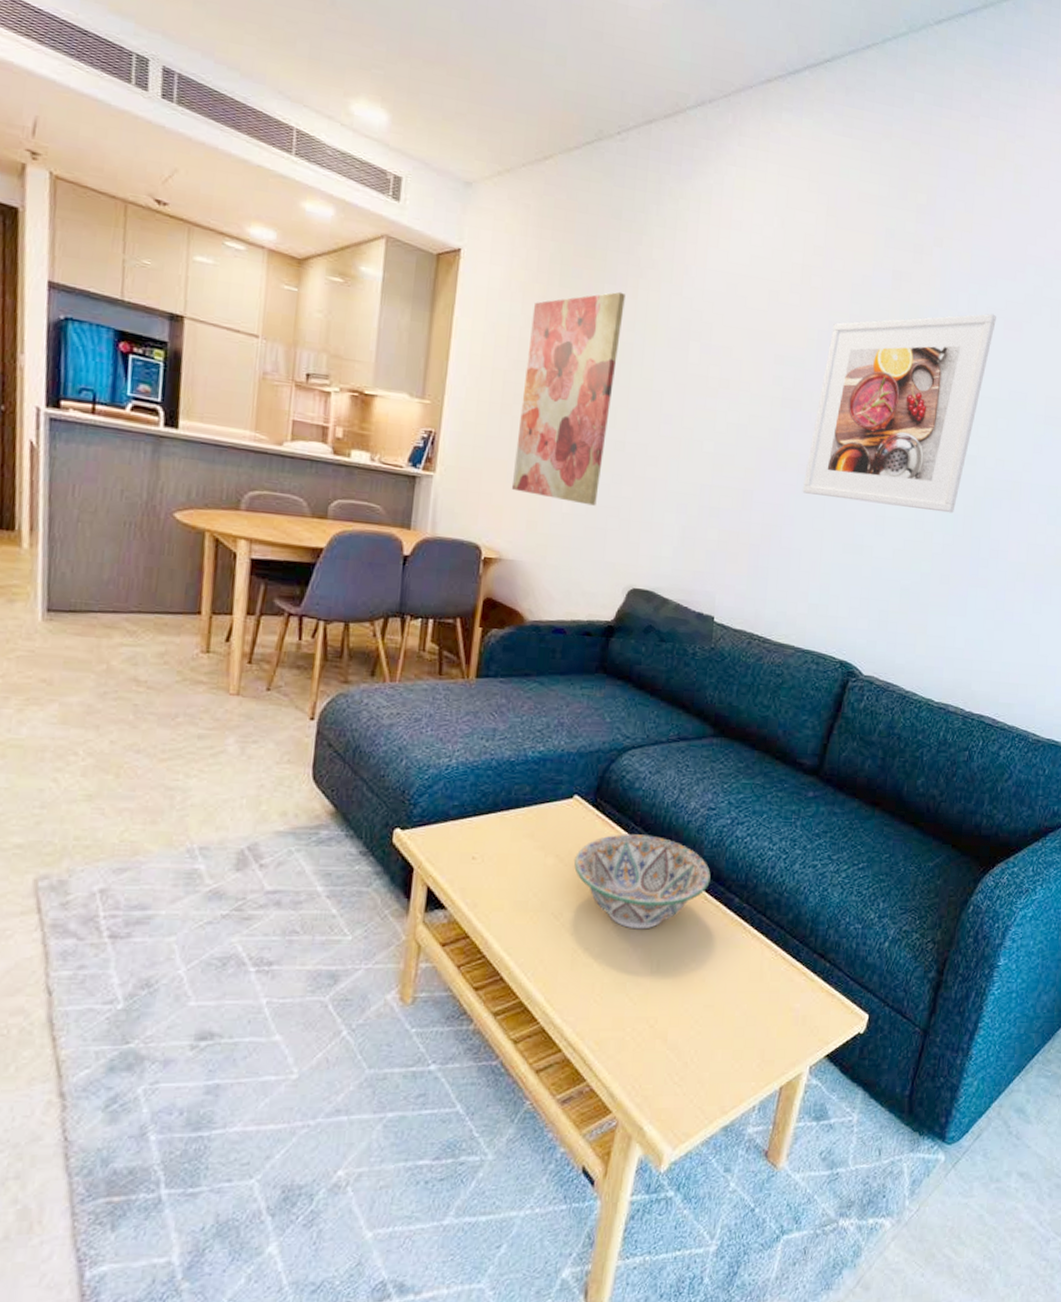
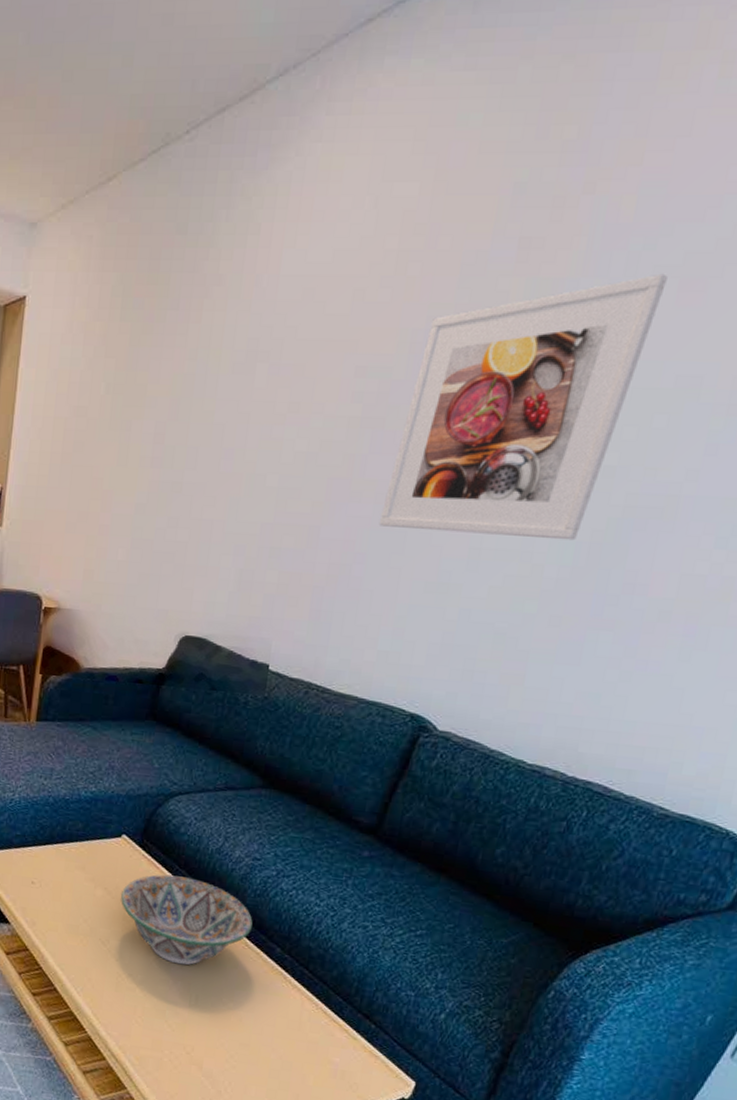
wall art: present [511,291,625,506] -> none [70,317,188,552]

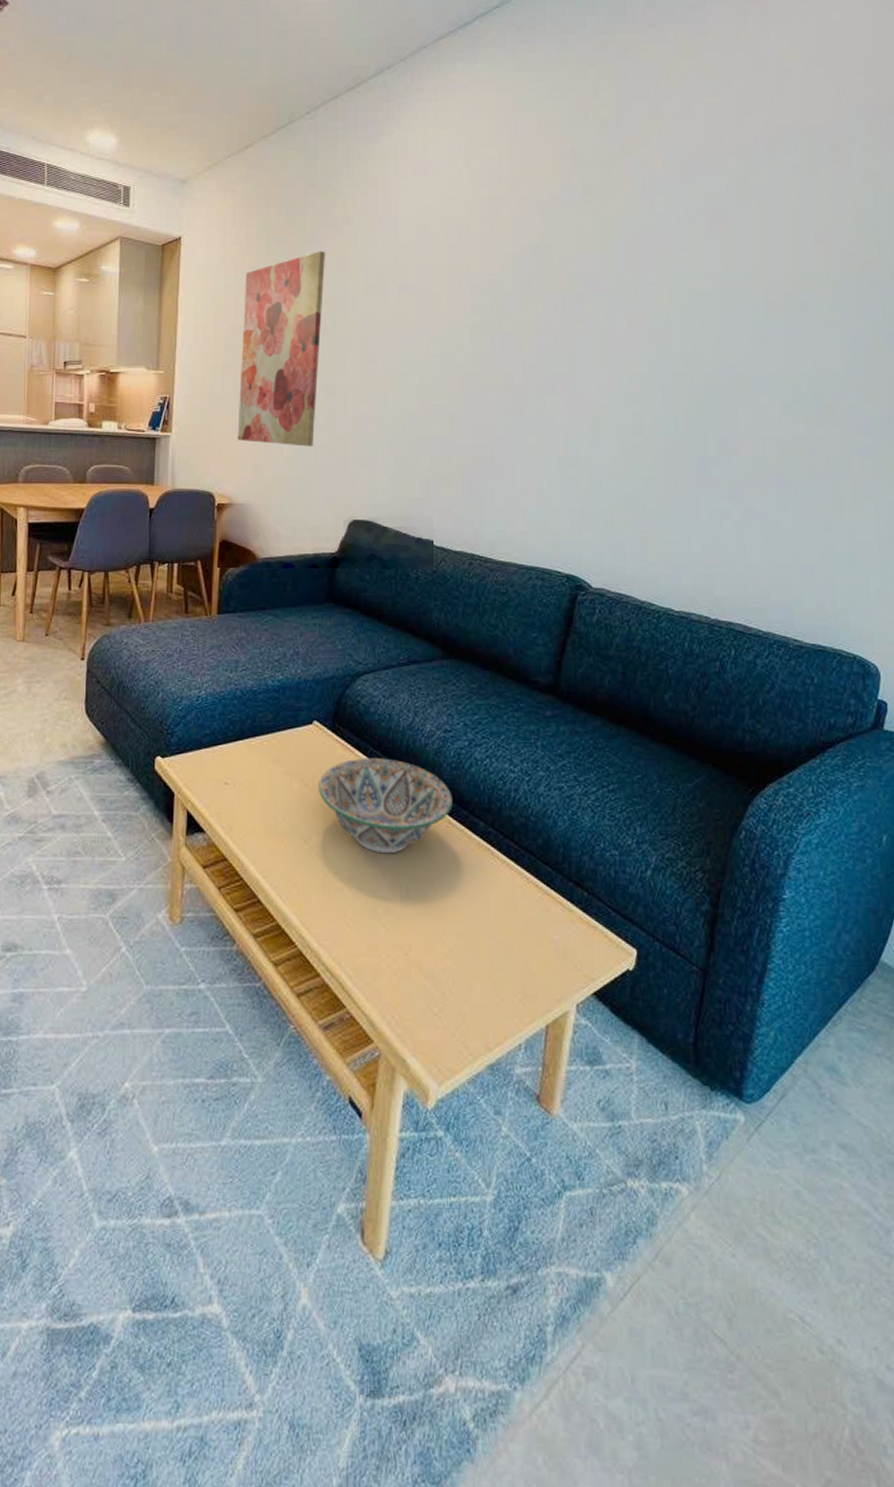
wall art: none [70,317,188,552] -> present [237,250,325,447]
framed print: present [378,273,668,541] -> none [510,210,698,415]

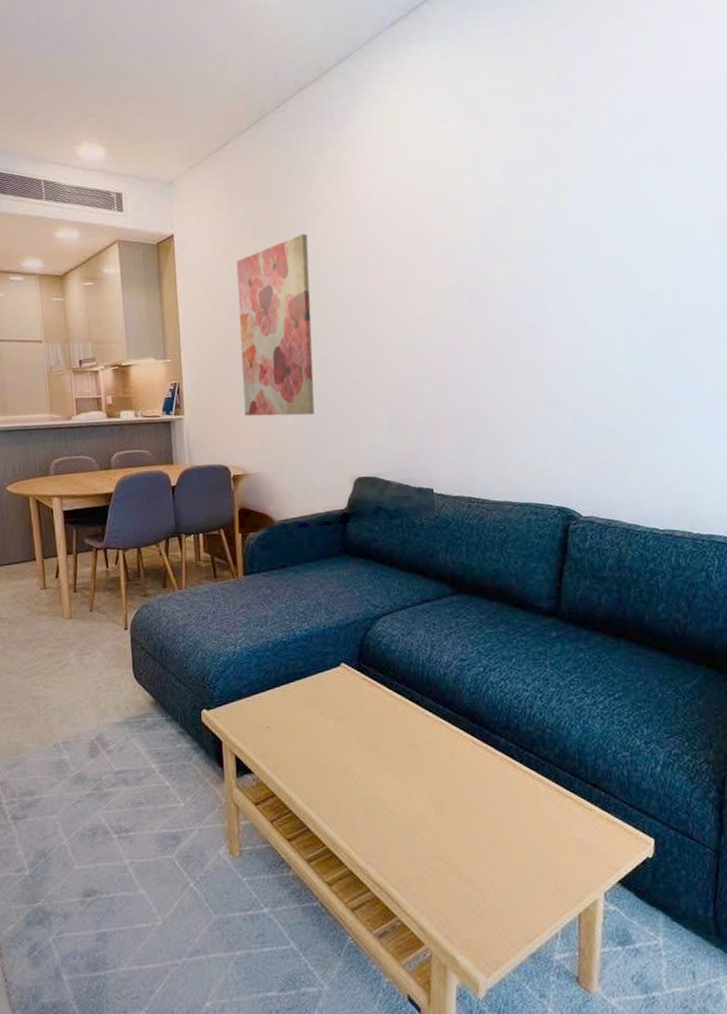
decorative bowl: present [319,758,453,854] -> none [351,690,475,776]

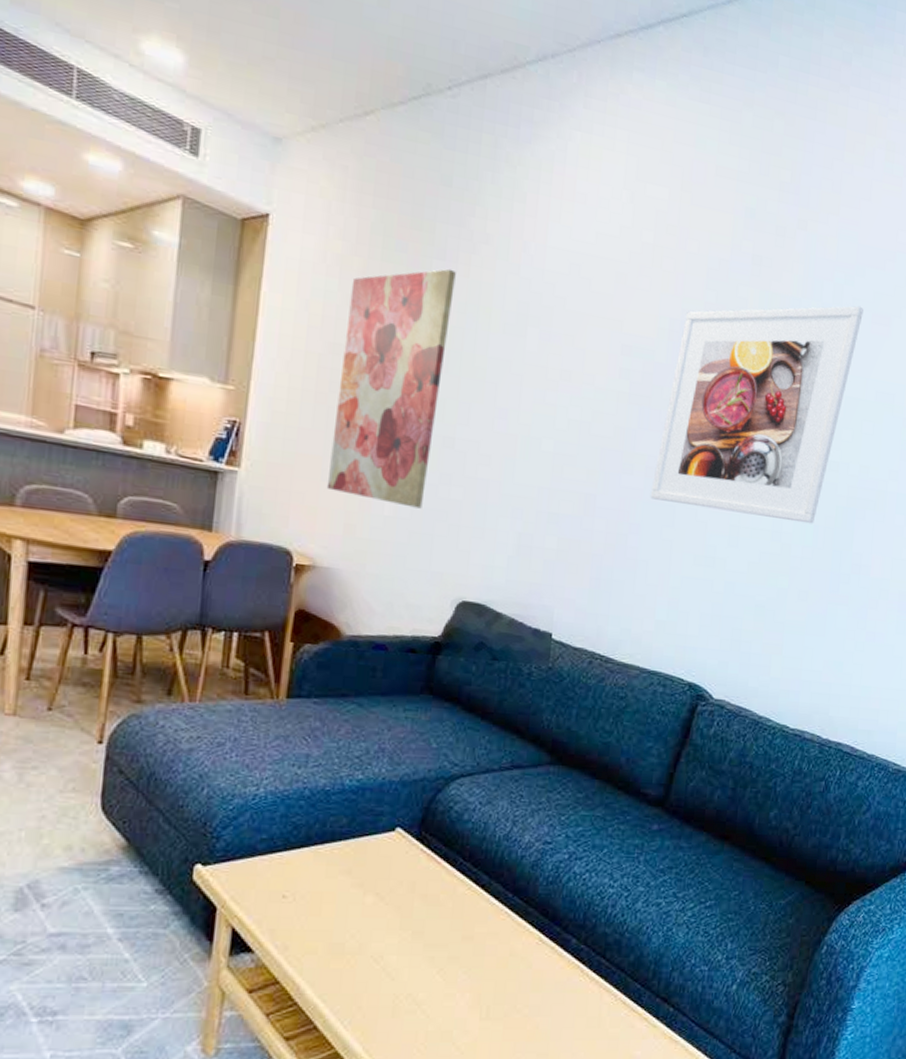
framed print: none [491,159,647,364] -> present [650,305,864,524]

